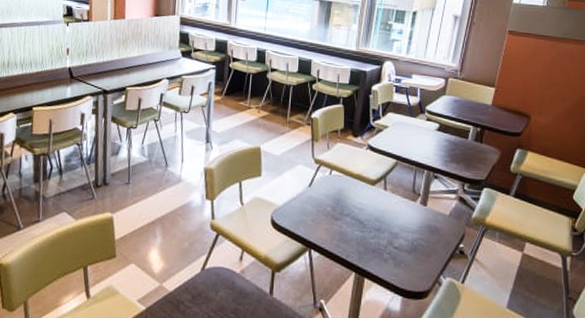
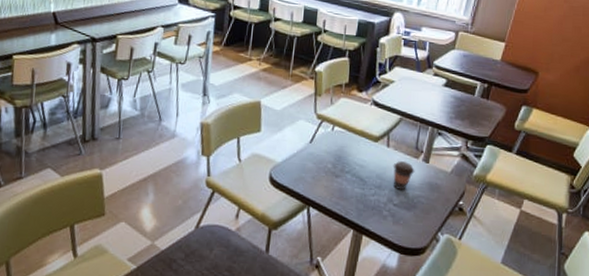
coffee cup: none [391,203,413,234] -> present [393,160,415,191]

